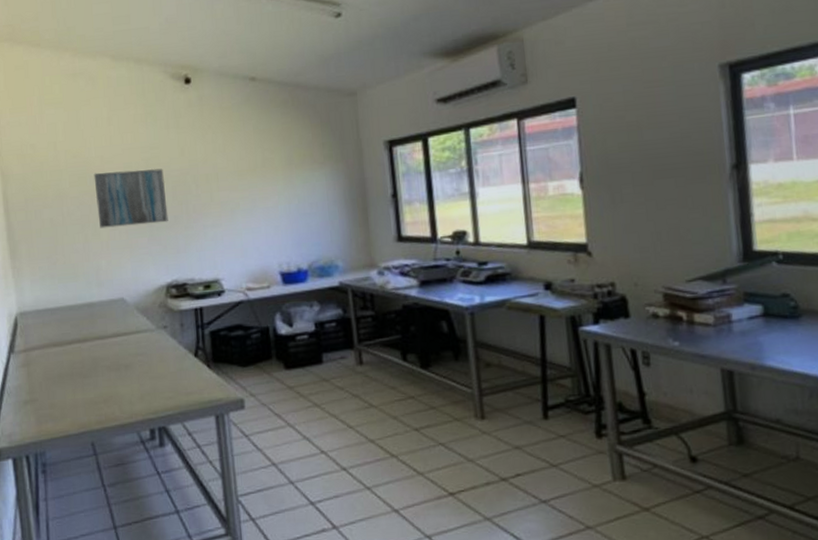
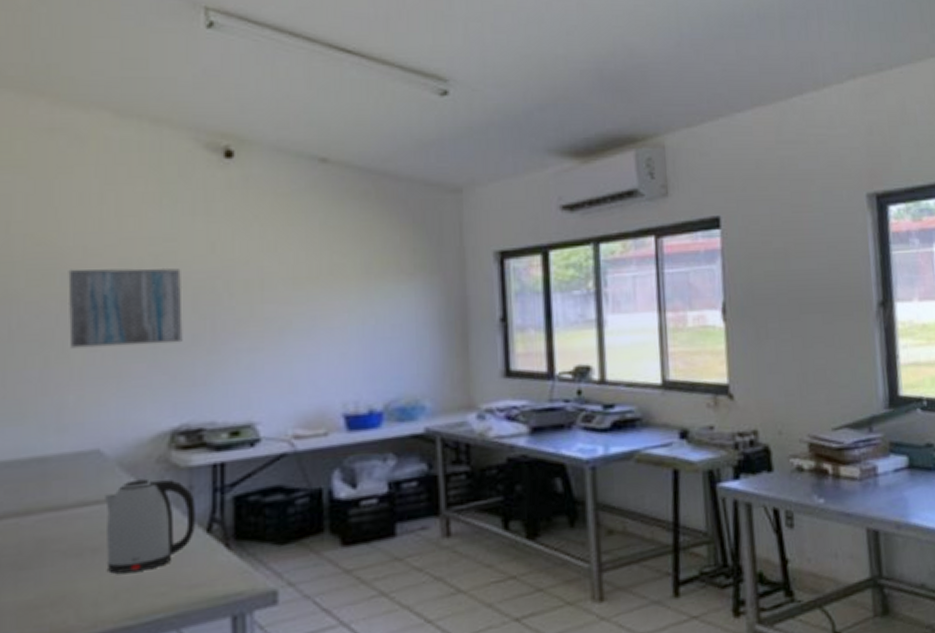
kettle: none [130,318,187,383] -> present [105,478,195,574]

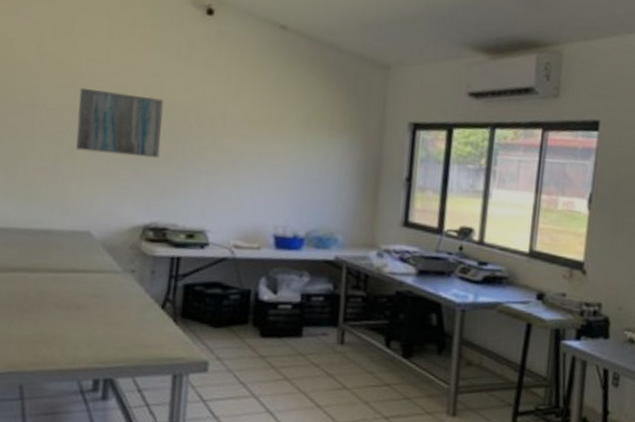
kettle: present [105,478,195,574] -> none [86,259,156,329]

